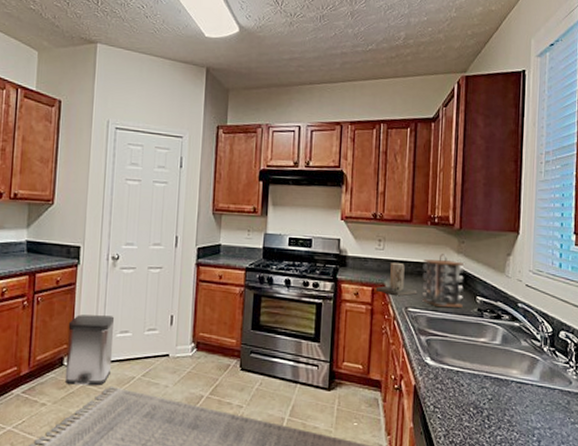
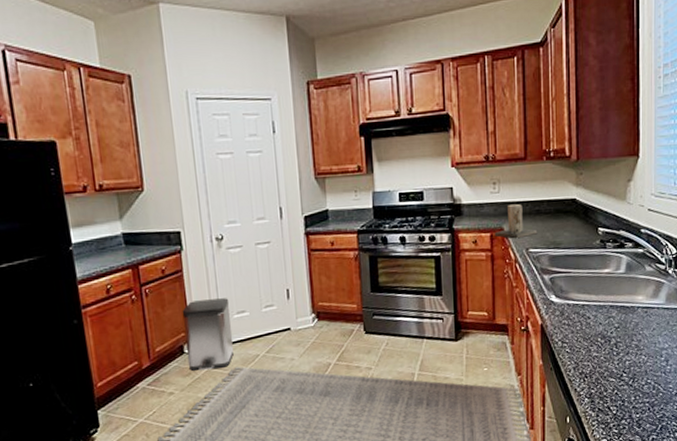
spice rack: present [422,254,464,308] -> none [541,188,585,244]

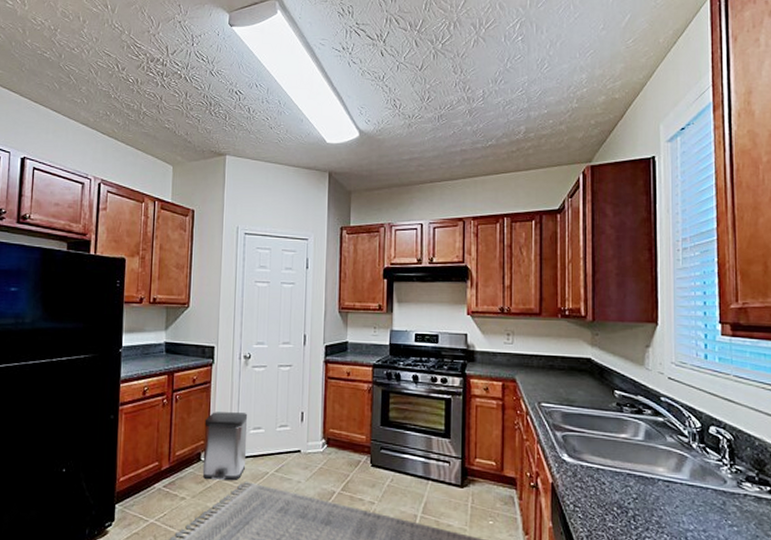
paper towel roll: present [494,204,538,239] -> none [506,357,551,391]

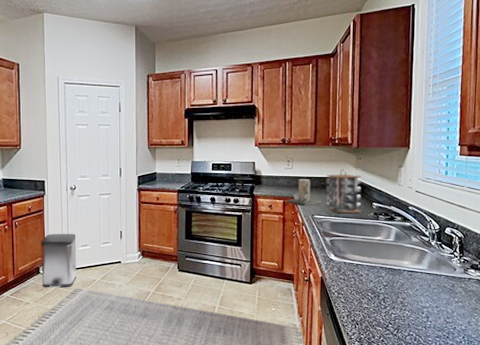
paper towel roll: none [506,357,551,391] -> present [286,179,322,206]
spice rack: none [555,347,600,403] -> present [325,169,362,214]

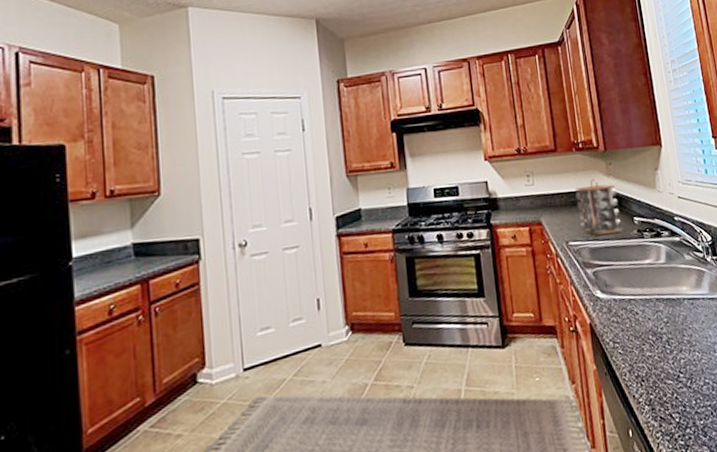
pedal bin: present [41,234,77,288] -> none [197,313,257,406]
paper towel roll: present [286,179,322,206] -> none [532,196,576,232]

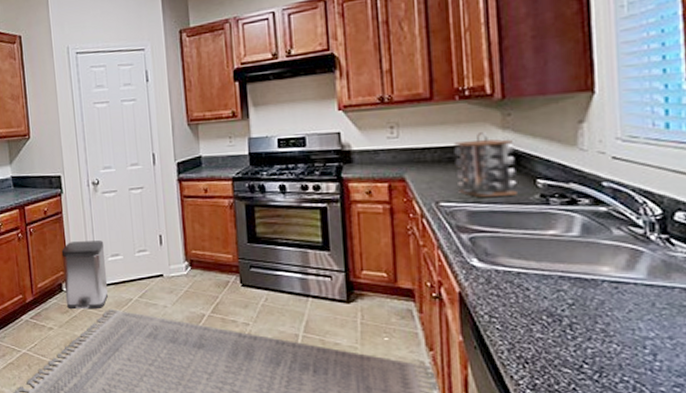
pedal bin: none [197,313,257,406] -> present [61,240,109,310]

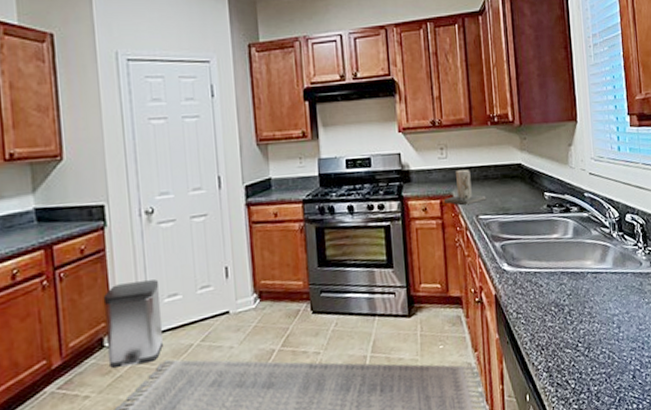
paper towel roll: none [393,151,451,191] -> present [443,170,487,206]
spice rack: present [454,132,517,198] -> none [488,153,532,210]

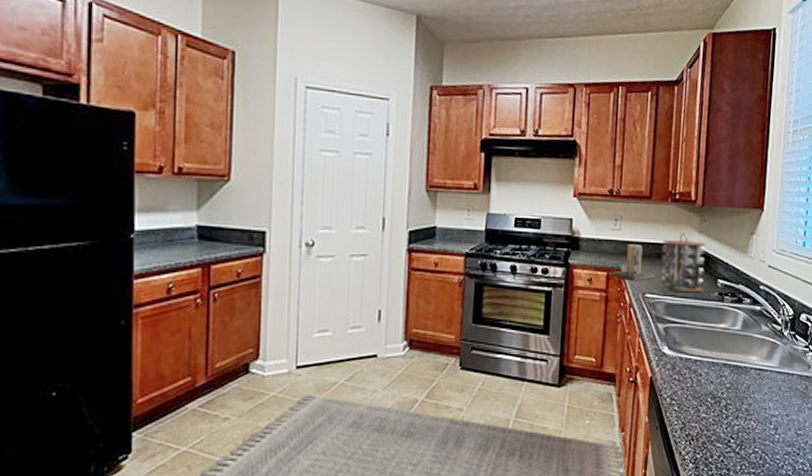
pedal bin: present [103,279,164,369] -> none [251,312,311,396]
spice rack: none [488,153,532,210] -> present [660,234,705,293]

